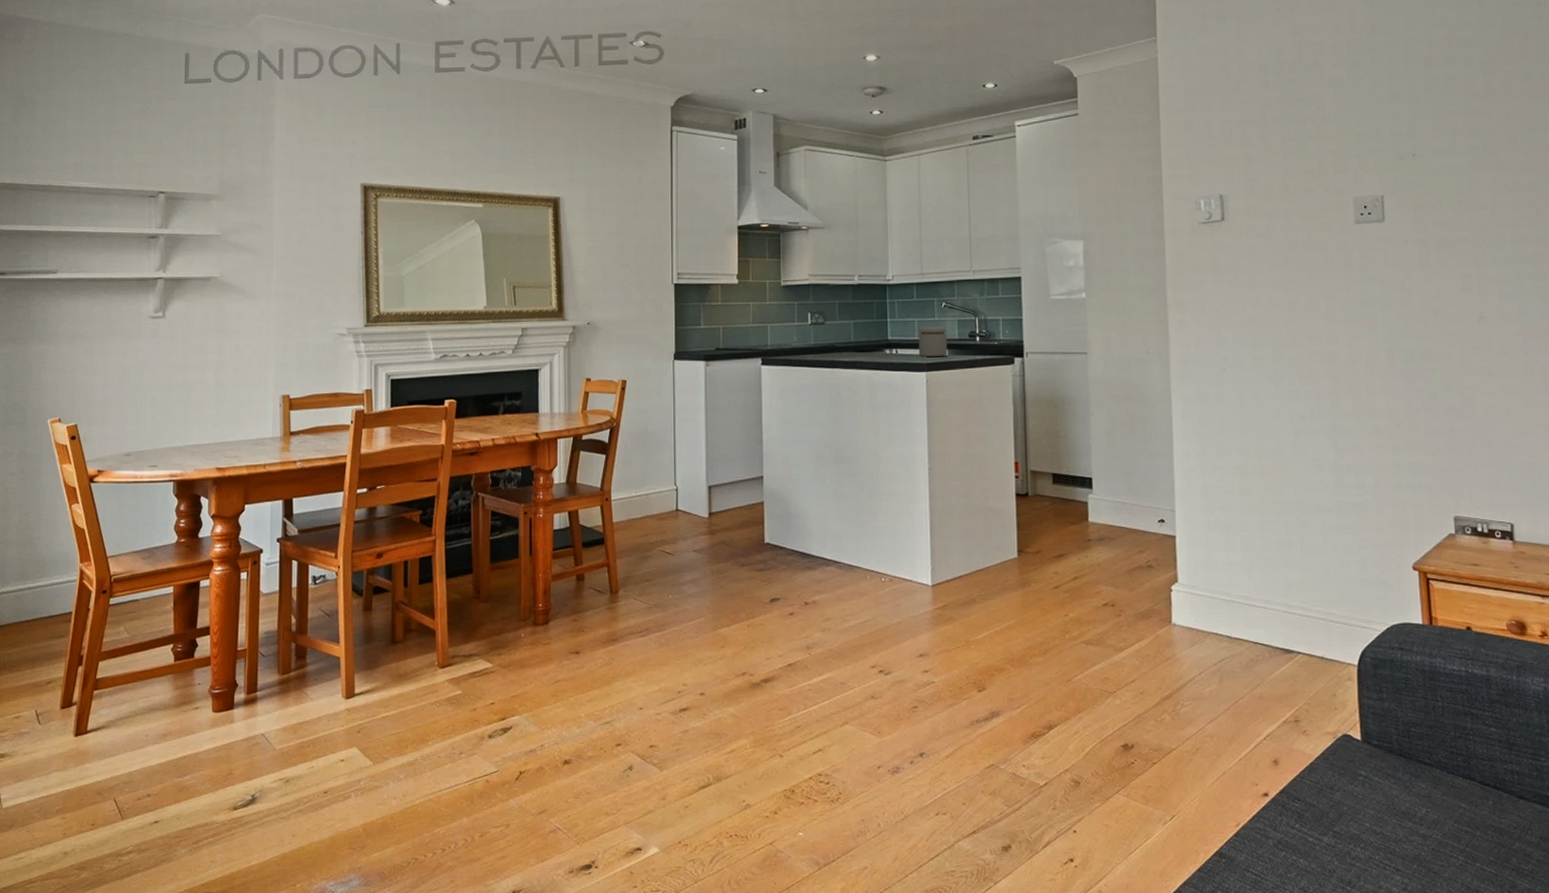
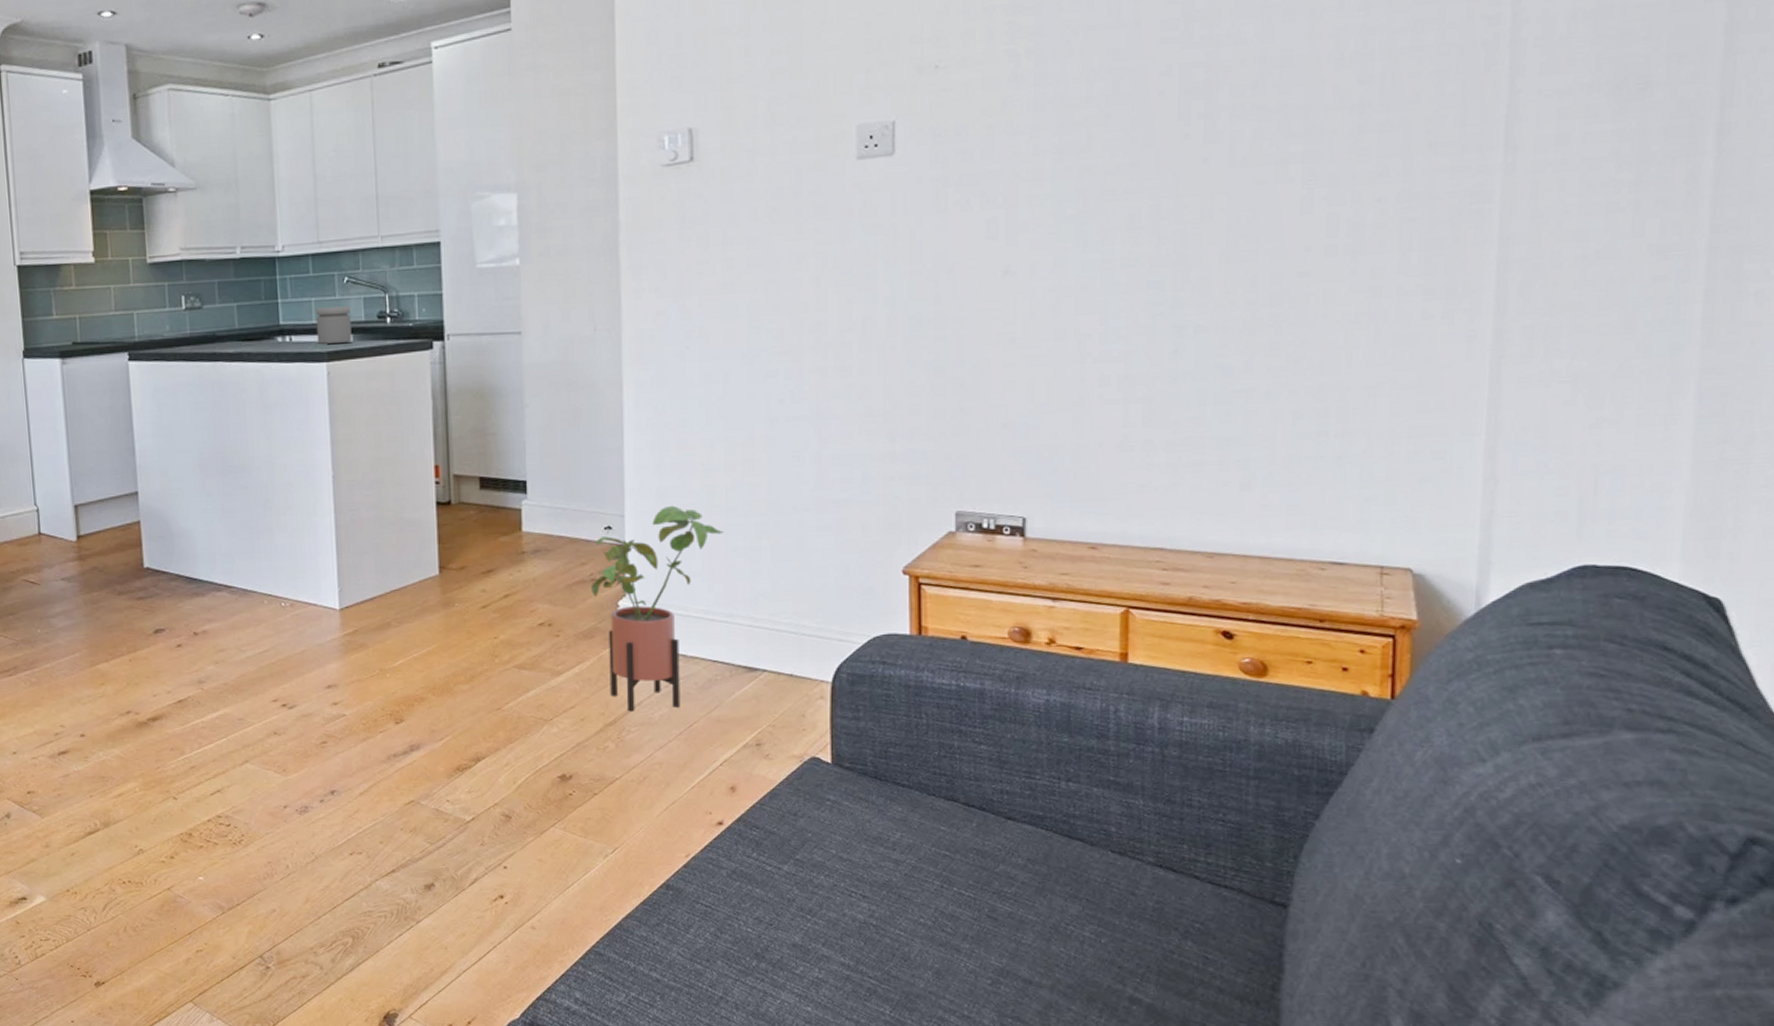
house plant: none [1148,503,1259,687] -> present [591,505,724,712]

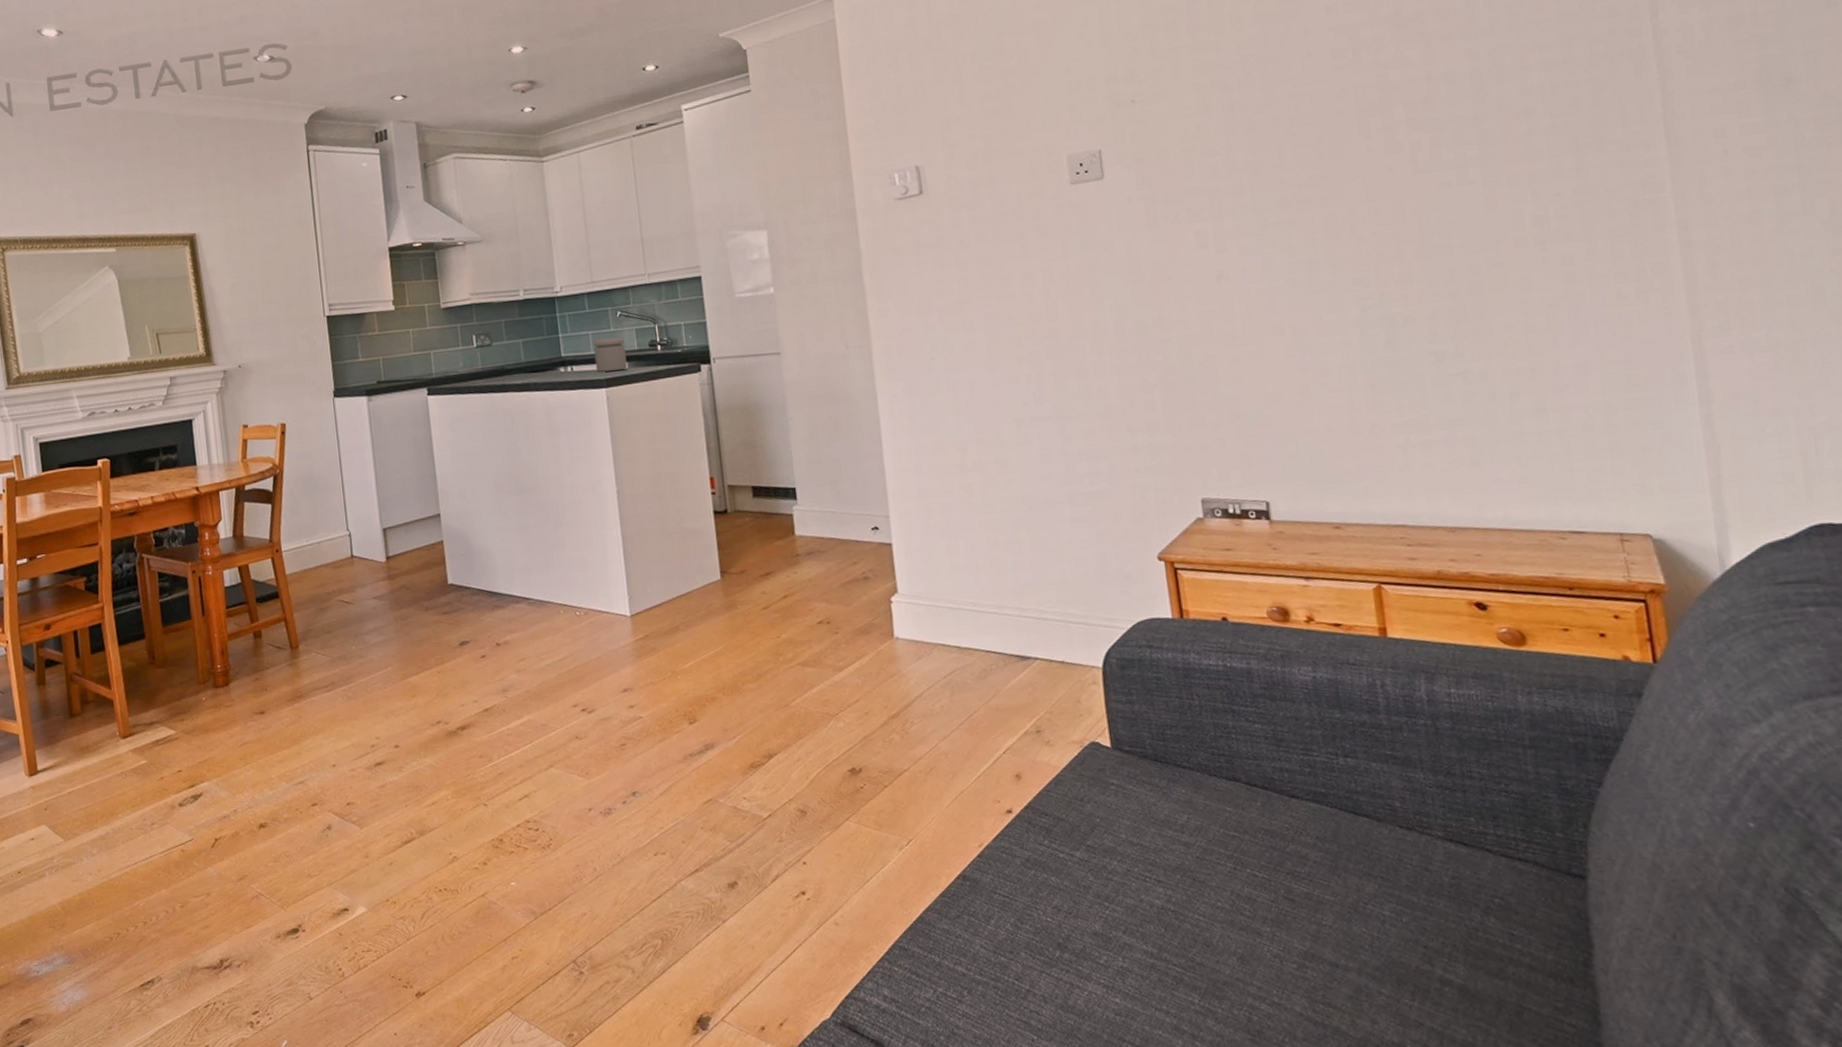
house plant: present [591,505,724,712] -> none [864,504,984,704]

